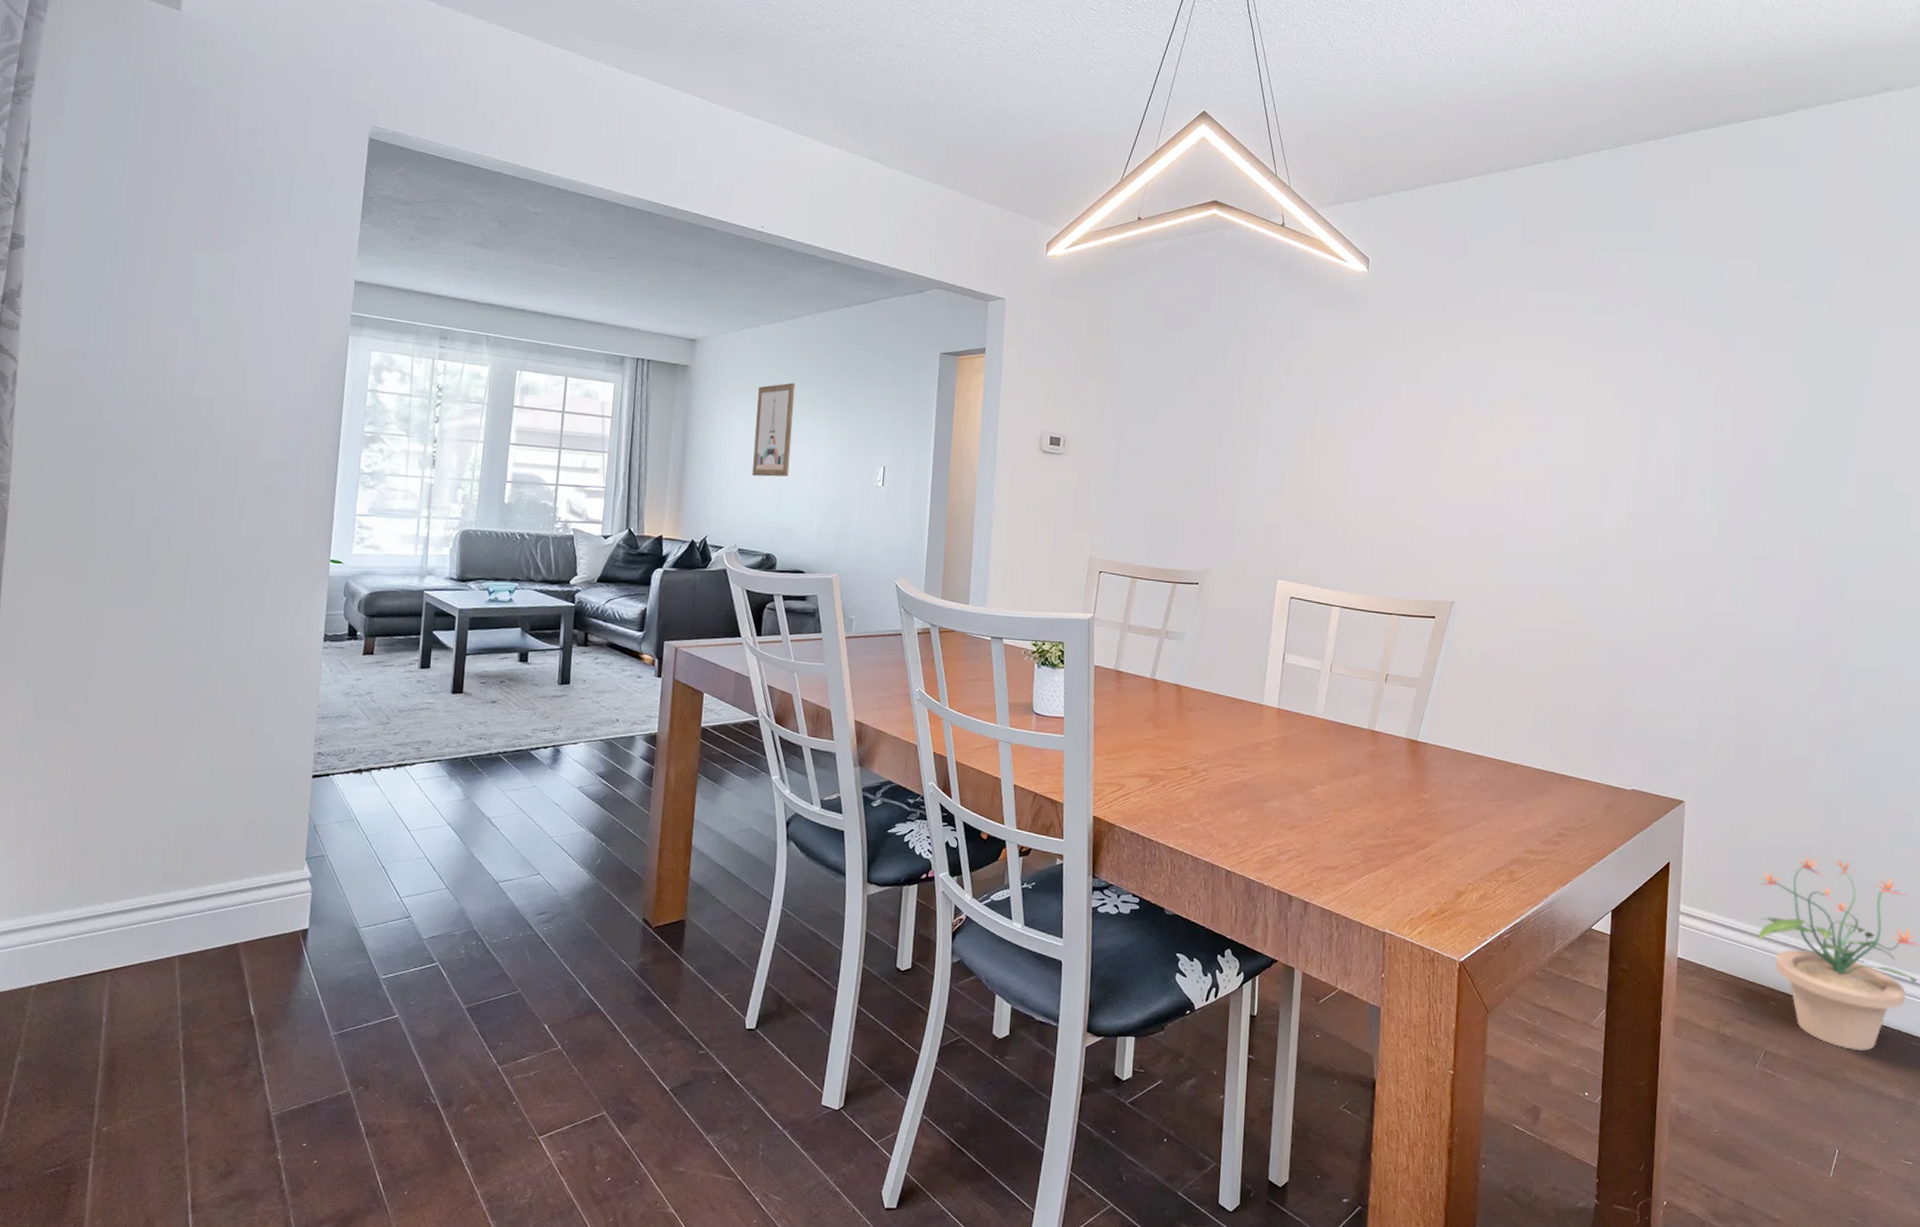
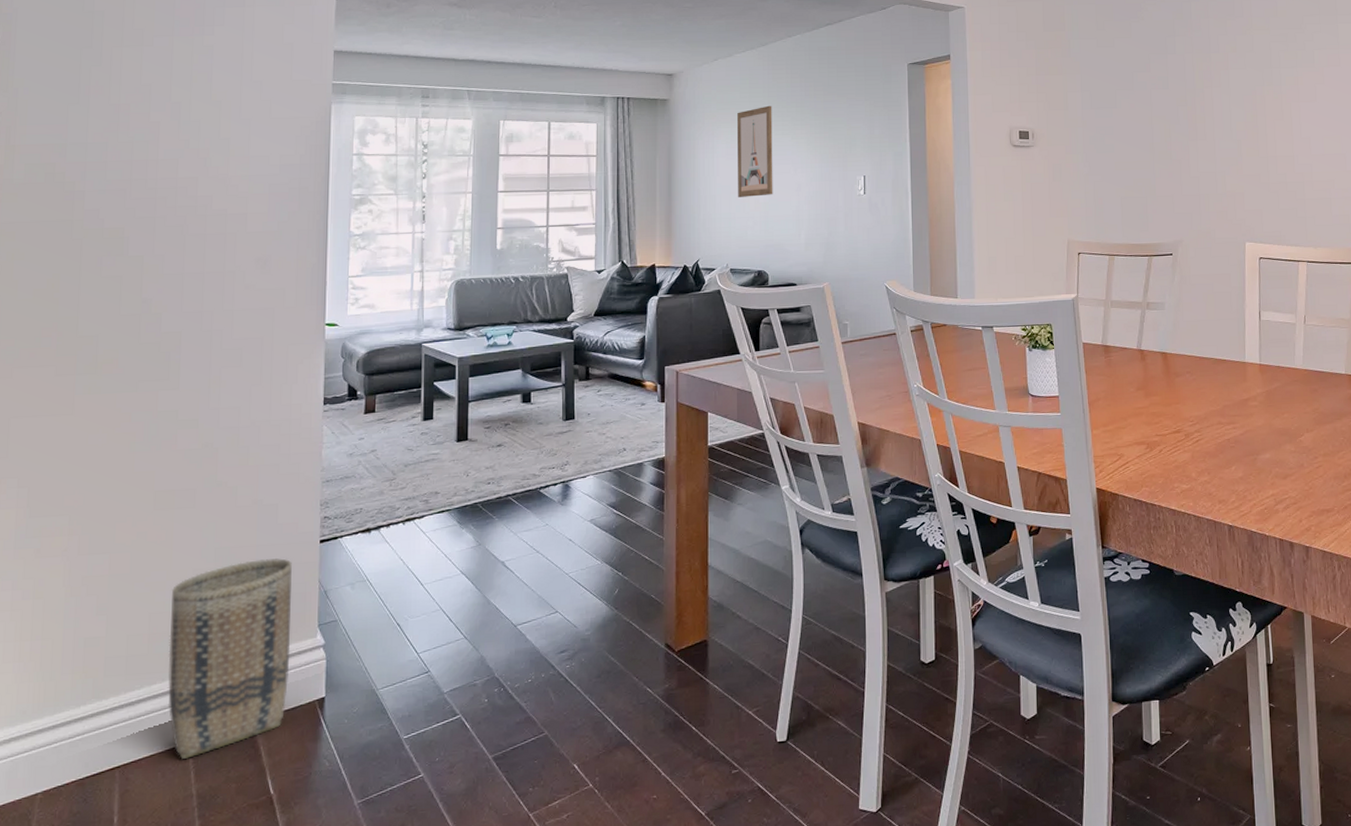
basket: none [158,787,284,971] -> present [168,558,292,759]

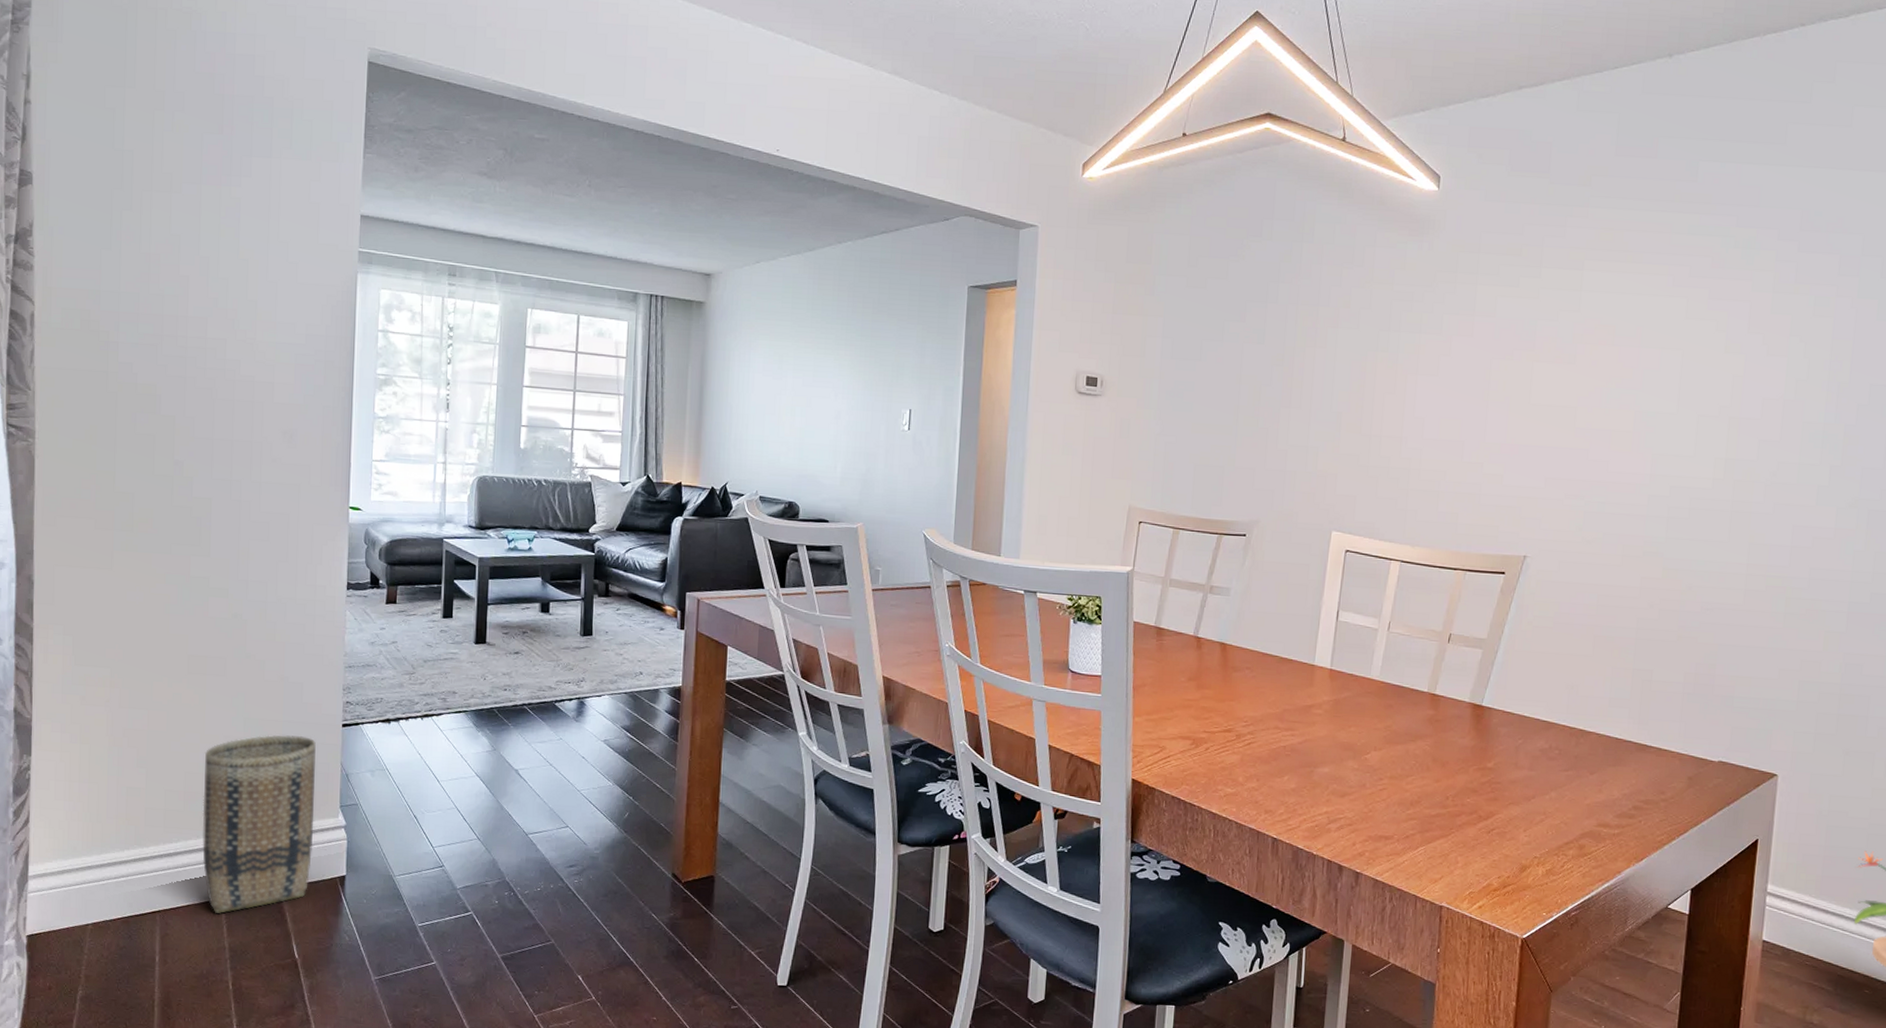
wall art: present [737,105,773,197] -> none [773,319,816,421]

